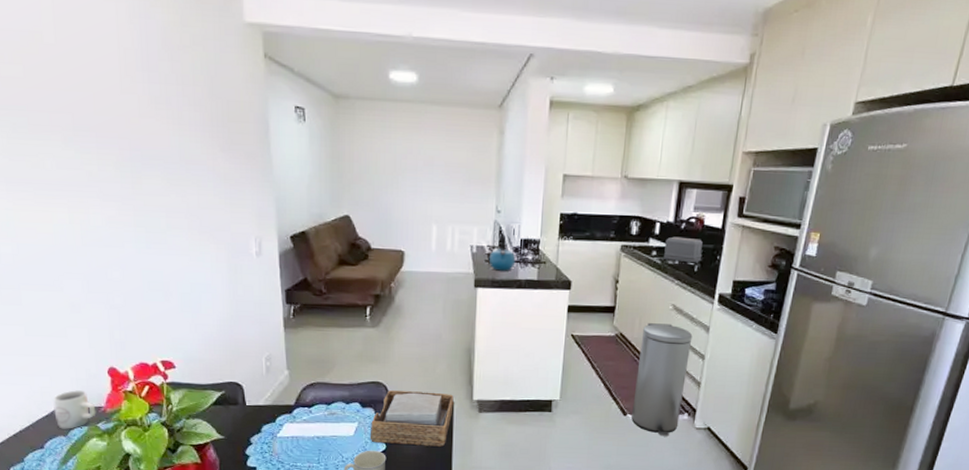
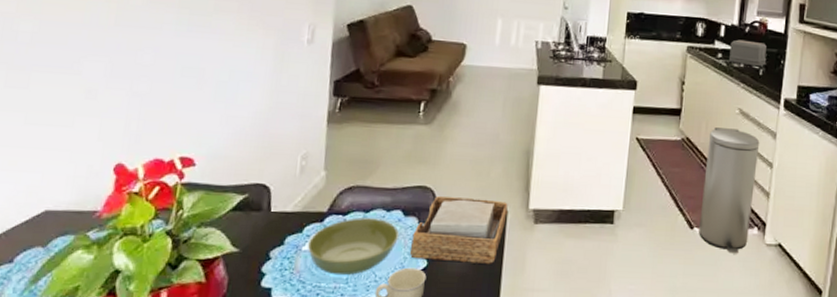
mug: present [53,390,96,429] -> none [36,190,90,239]
bowl: none [281,409,360,457] -> present [307,217,400,276]
kettle: present [488,235,516,271] -> none [553,31,581,69]

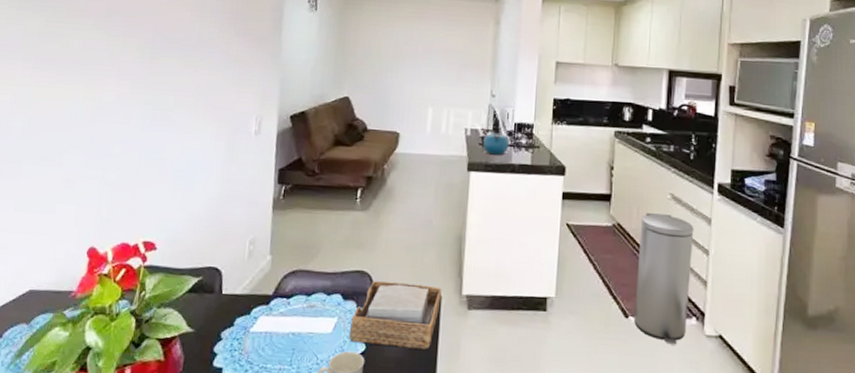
bowl: present [307,217,400,276] -> none [254,301,339,358]
kettle: none [553,31,581,69] -> present [482,118,510,155]
toaster: present [729,39,767,67] -> none [658,123,697,151]

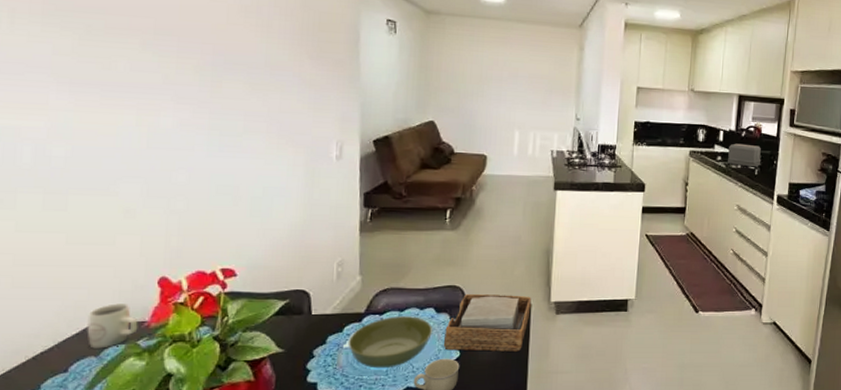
mug: none [22,271,67,316] -> present [87,303,138,349]
bowl: none [254,301,339,358] -> present [348,316,433,369]
kettle: present [482,118,510,155] -> none [568,140,594,175]
pedal bin: present [634,213,694,345] -> none [703,223,756,332]
toaster: none [658,123,697,151] -> present [728,143,761,167]

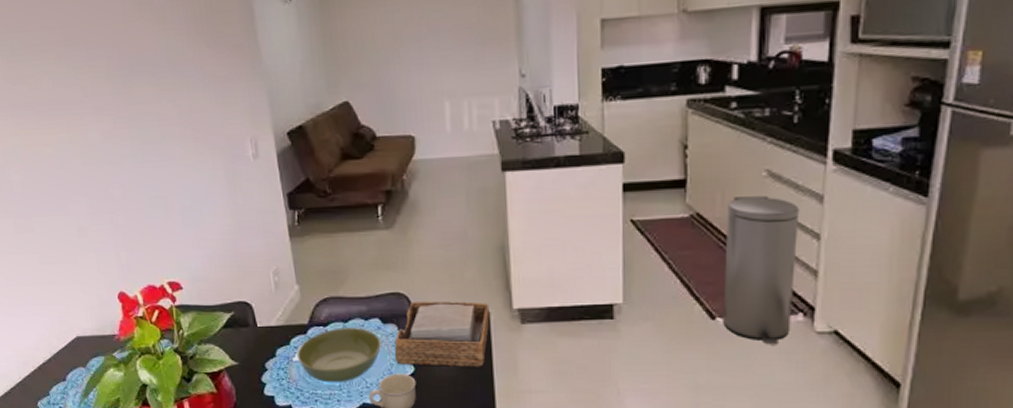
mug: present [87,303,138,349] -> none [70,318,111,360]
pedal bin: none [703,223,756,332] -> present [723,196,800,345]
toaster: present [728,143,761,167] -> none [748,79,804,113]

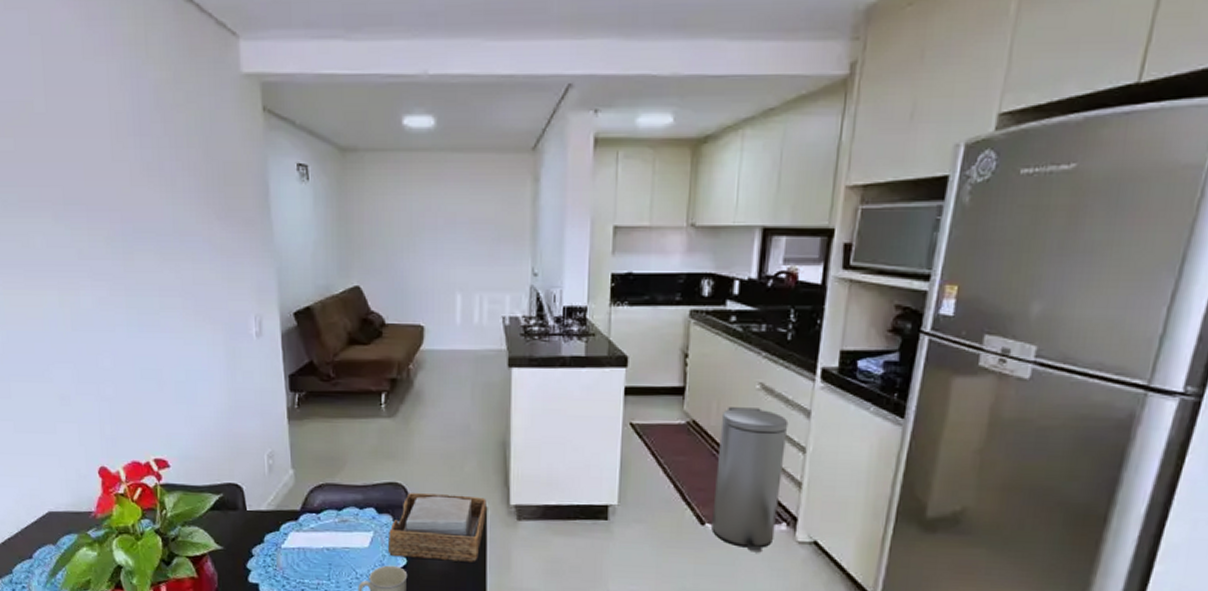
bowl: present [296,328,382,383] -> none [286,516,376,573]

